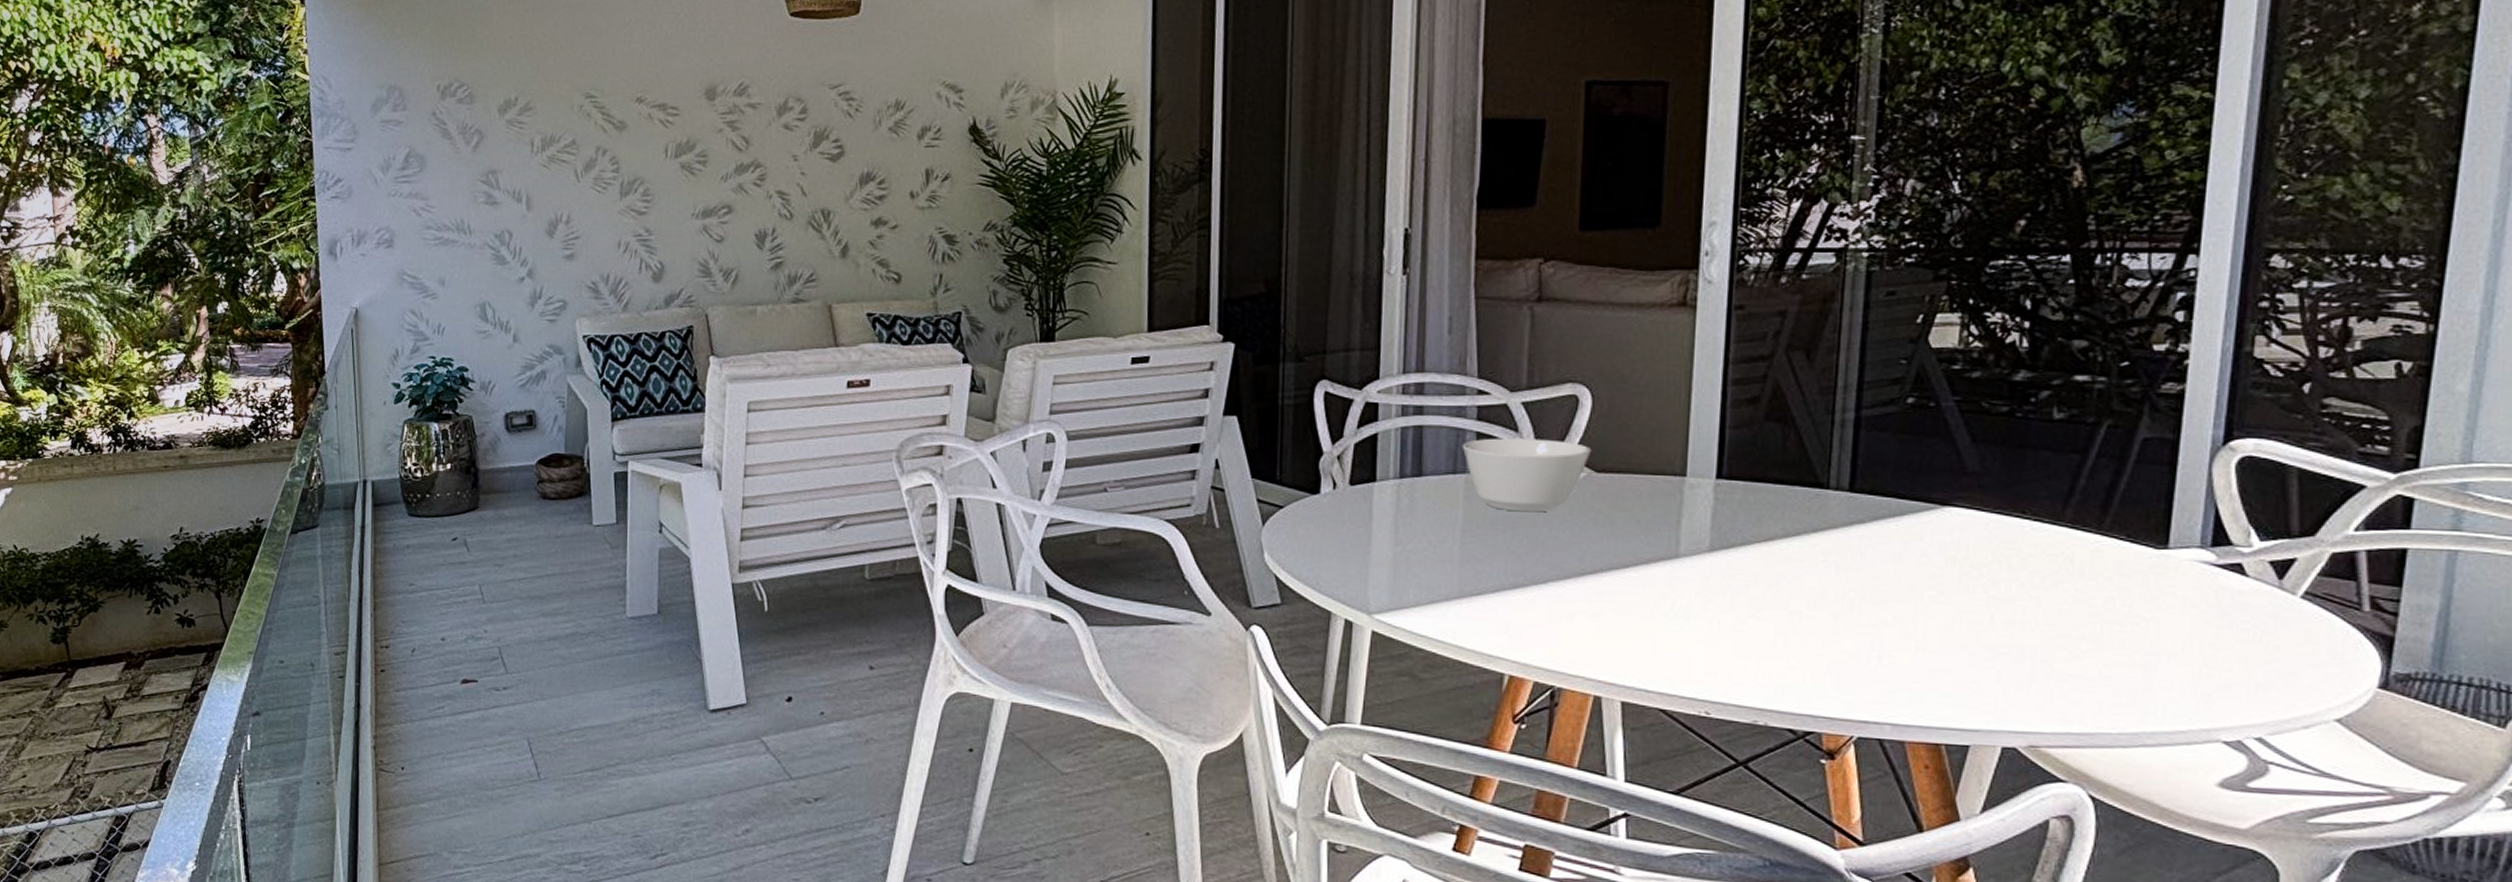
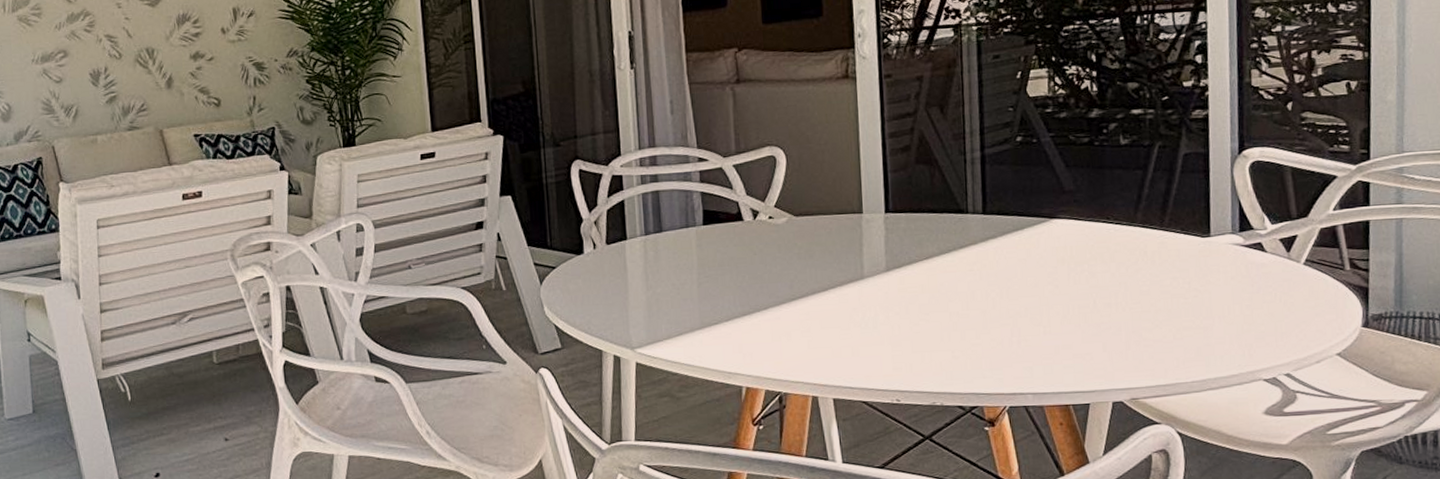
bowl: present [1462,438,1592,513] -> none [690,193,790,254]

